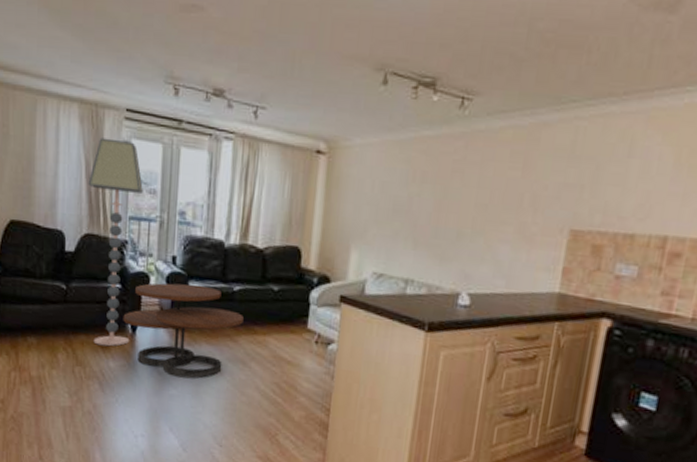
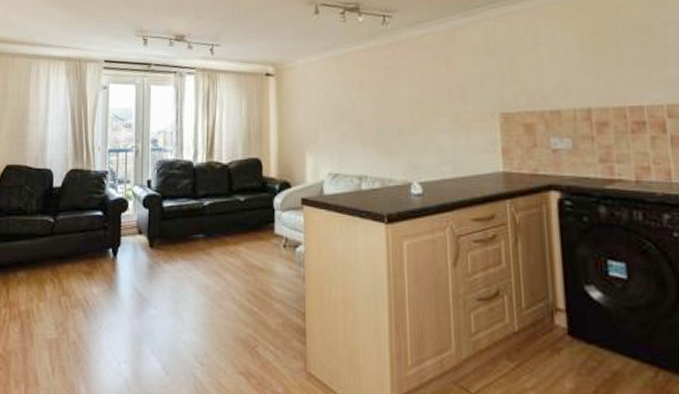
floor lamp: present [88,137,143,347] -> none [73,86,120,273]
coffee table: present [123,283,243,379] -> none [105,205,215,297]

